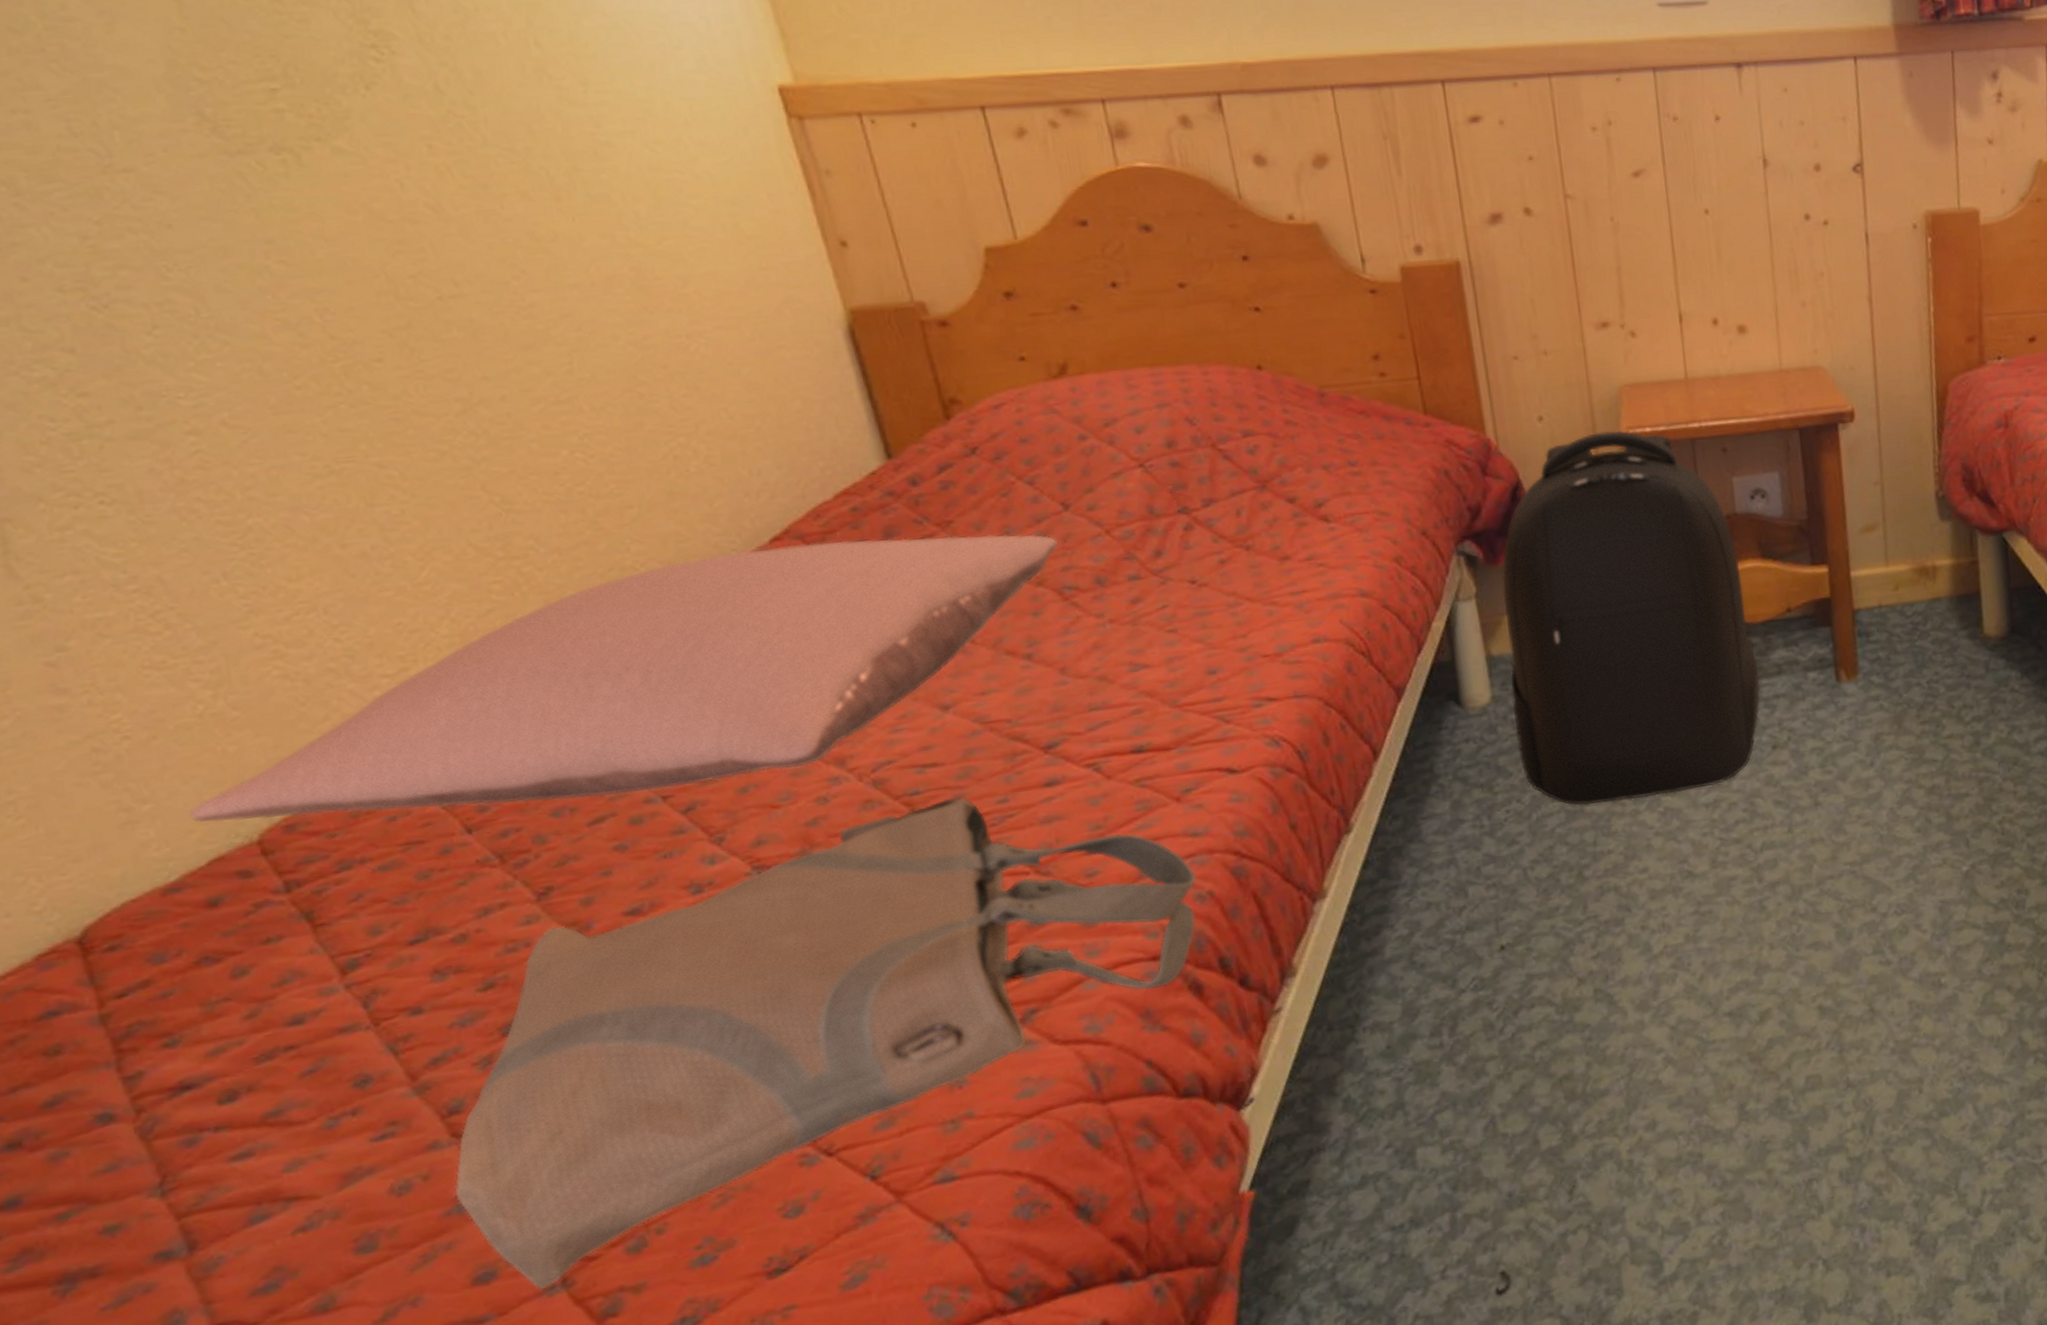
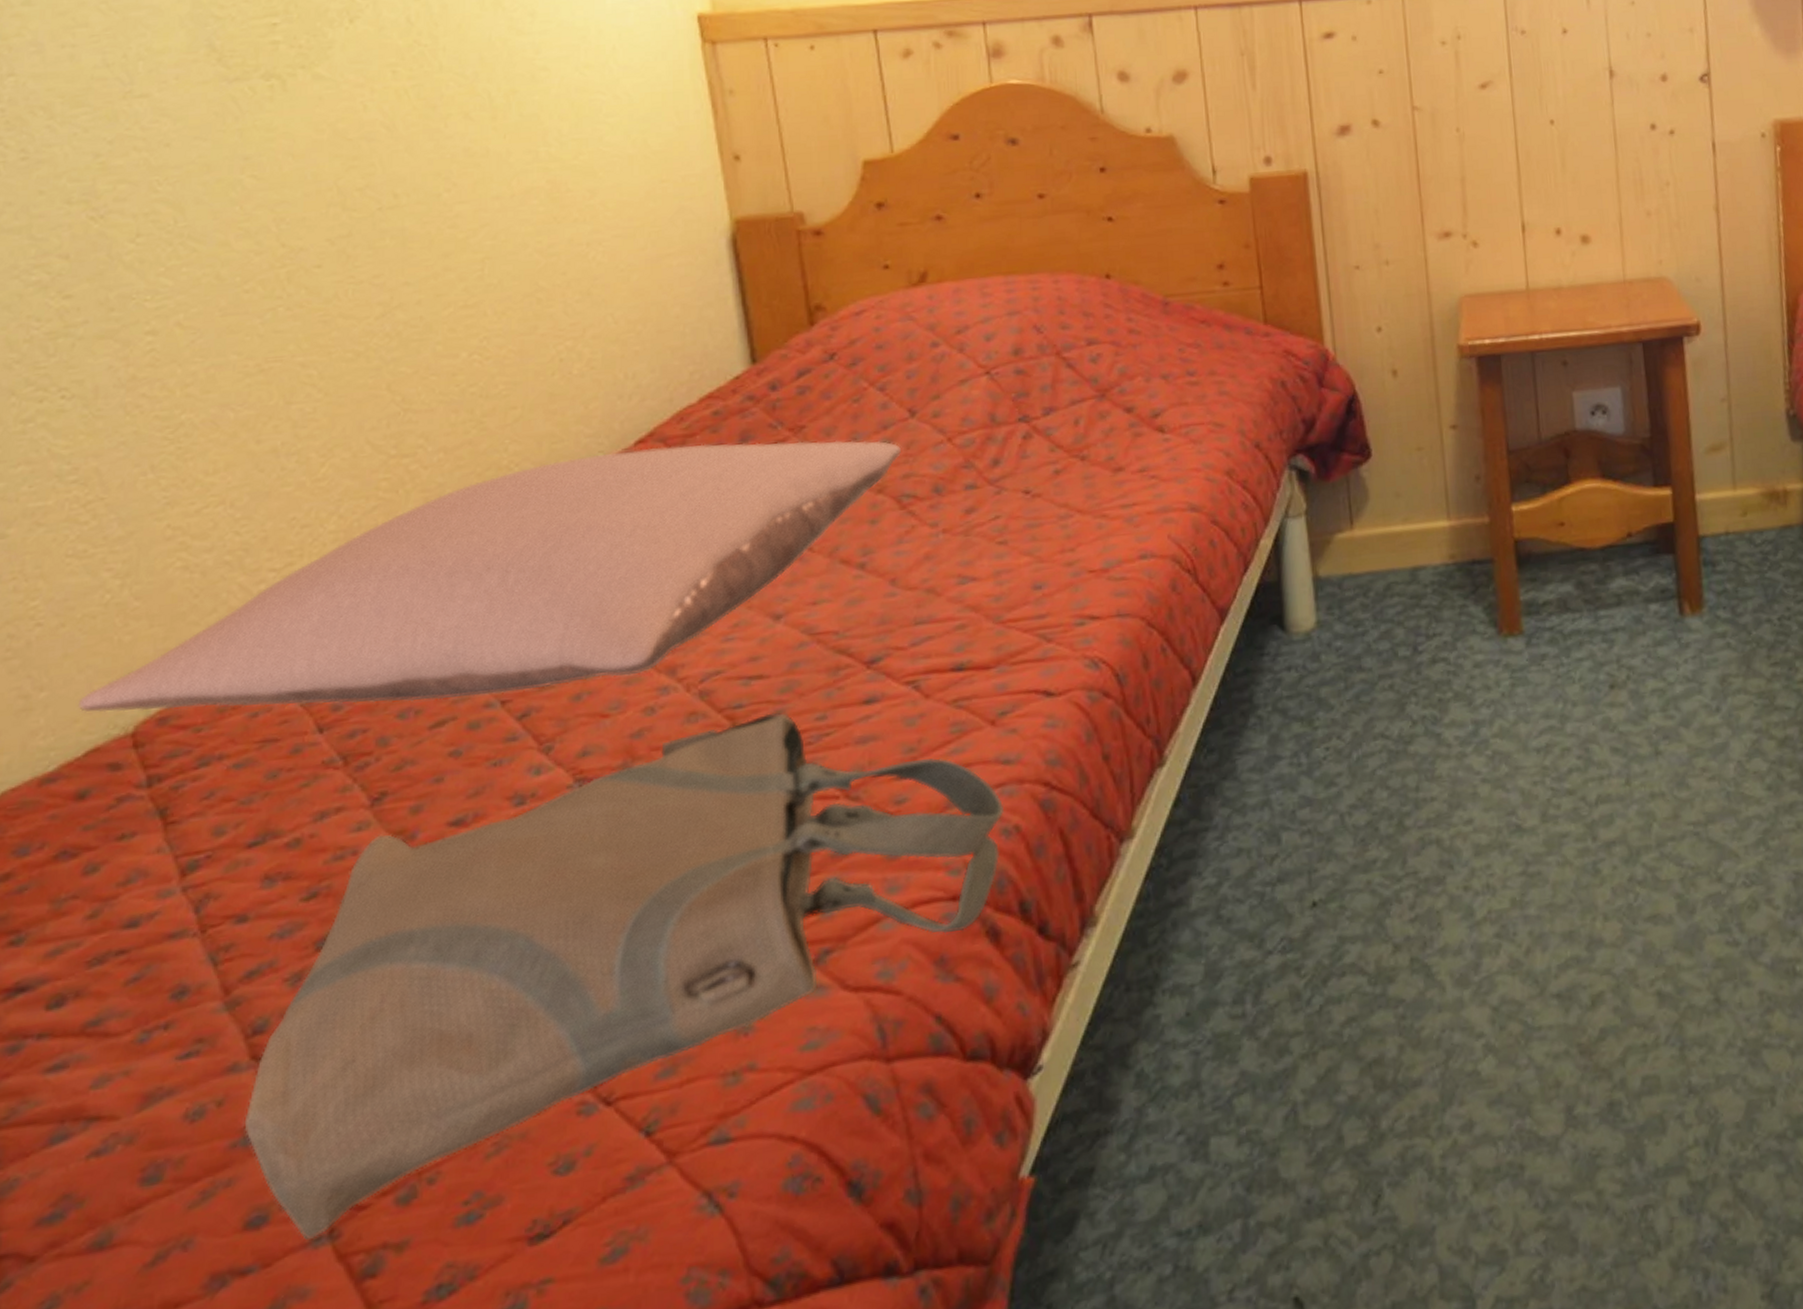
backpack: present [1502,430,1761,806] -> none [1333,342,1599,746]

